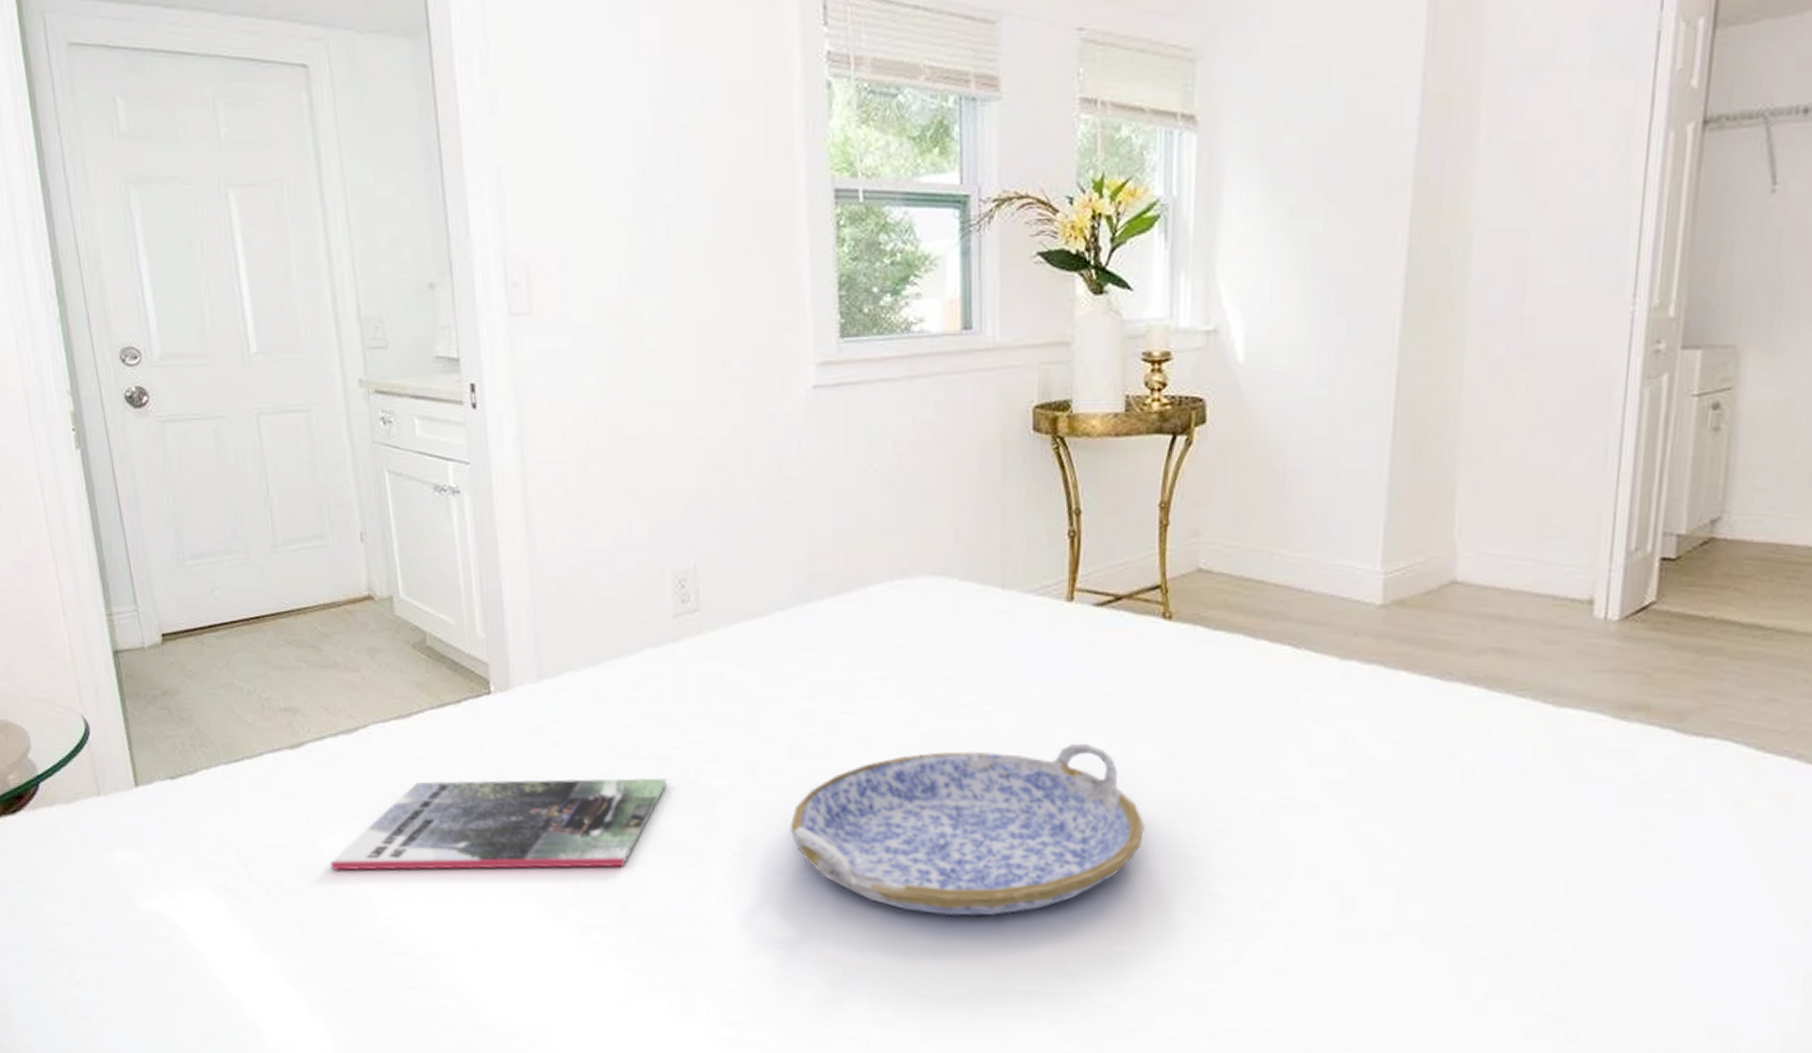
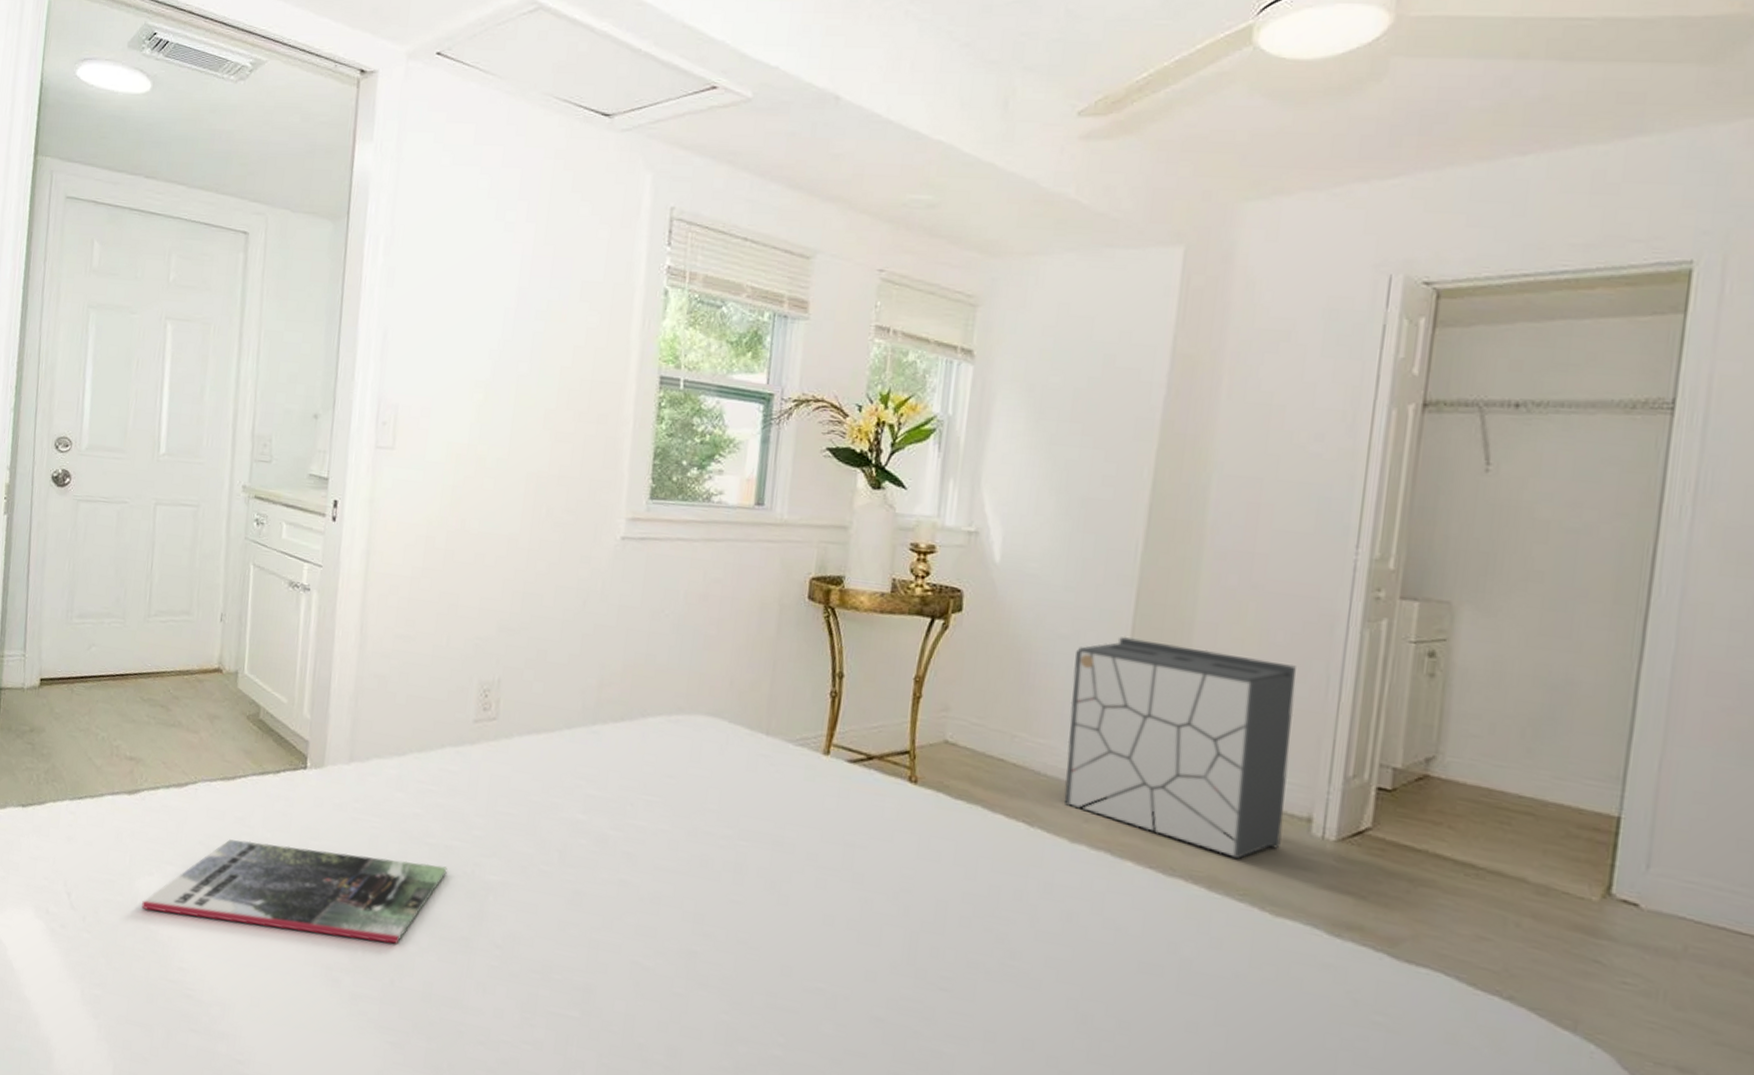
serving tray: present [790,743,1145,917] -> none [550,876,876,1042]
air purifier: none [1331,428,1573,652] -> present [1064,636,1296,859]

